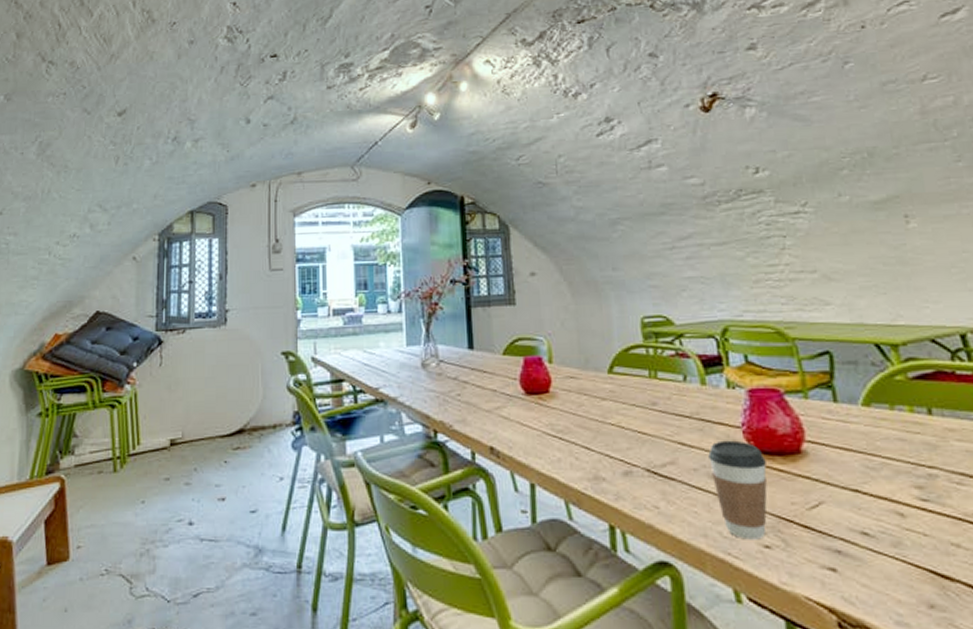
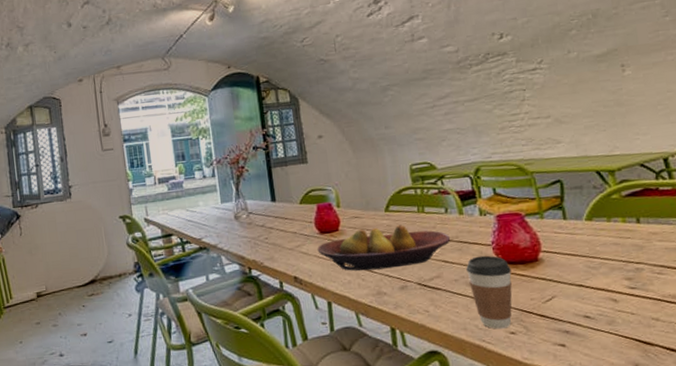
fruit bowl: none [521,391,690,447] -> present [317,224,451,271]

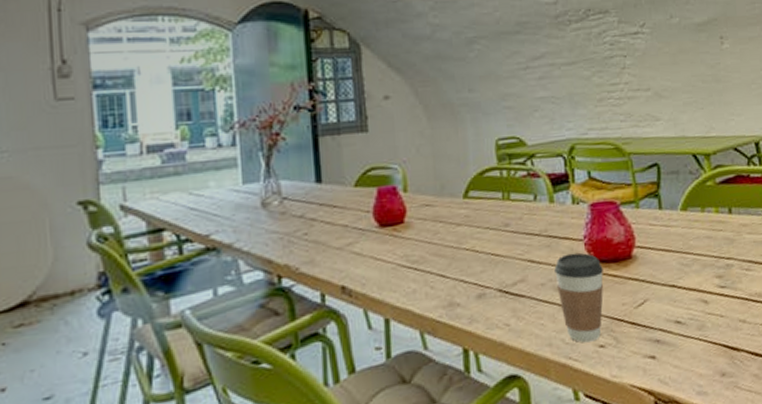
fruit bowl: present [317,224,451,271] -> none [374,215,539,276]

